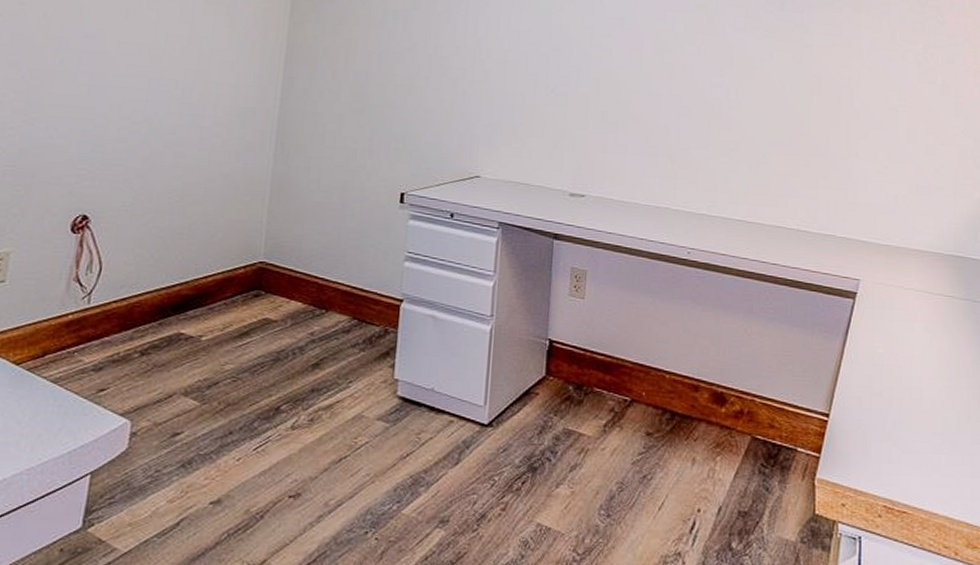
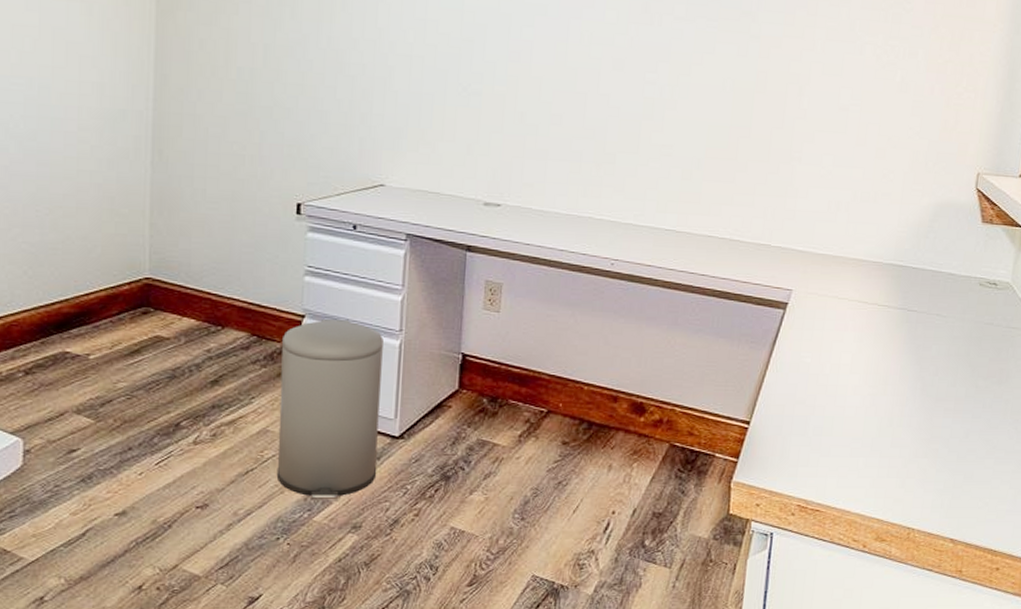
pedal bin: none [368,304,476,491] -> present [276,319,384,500]

